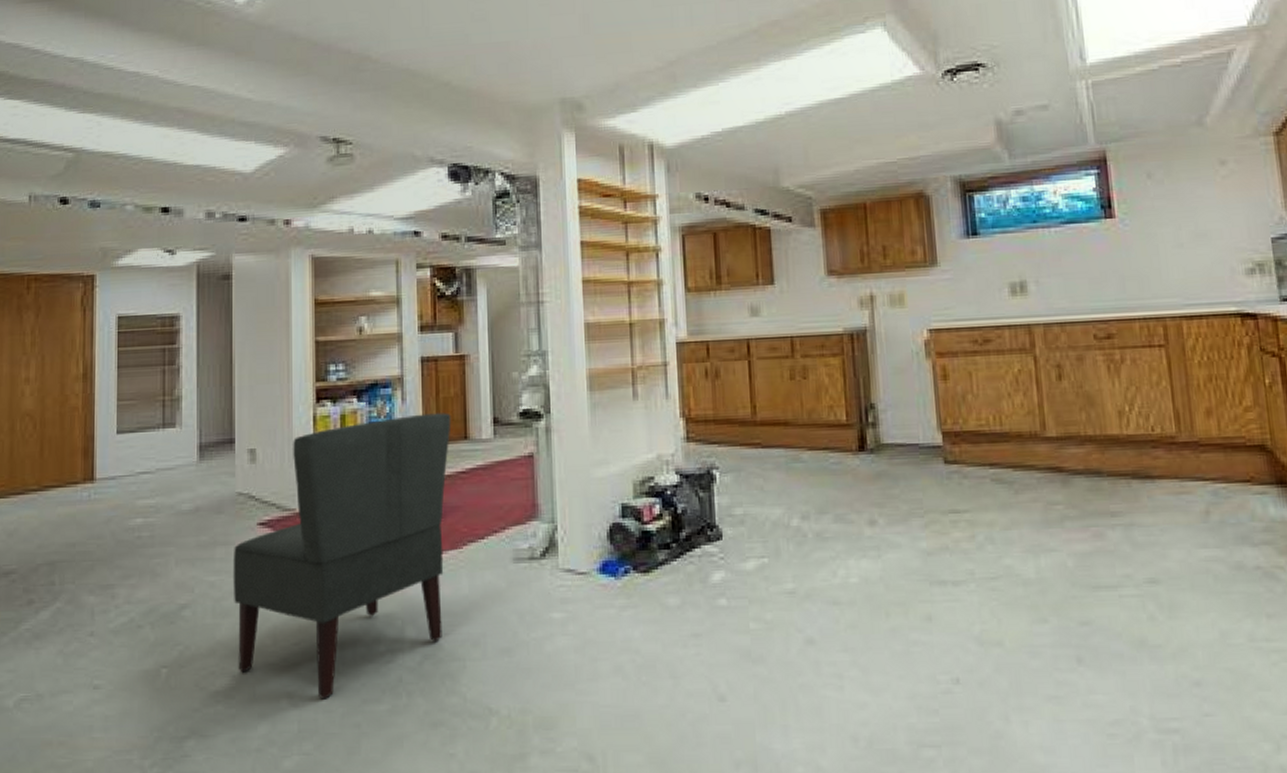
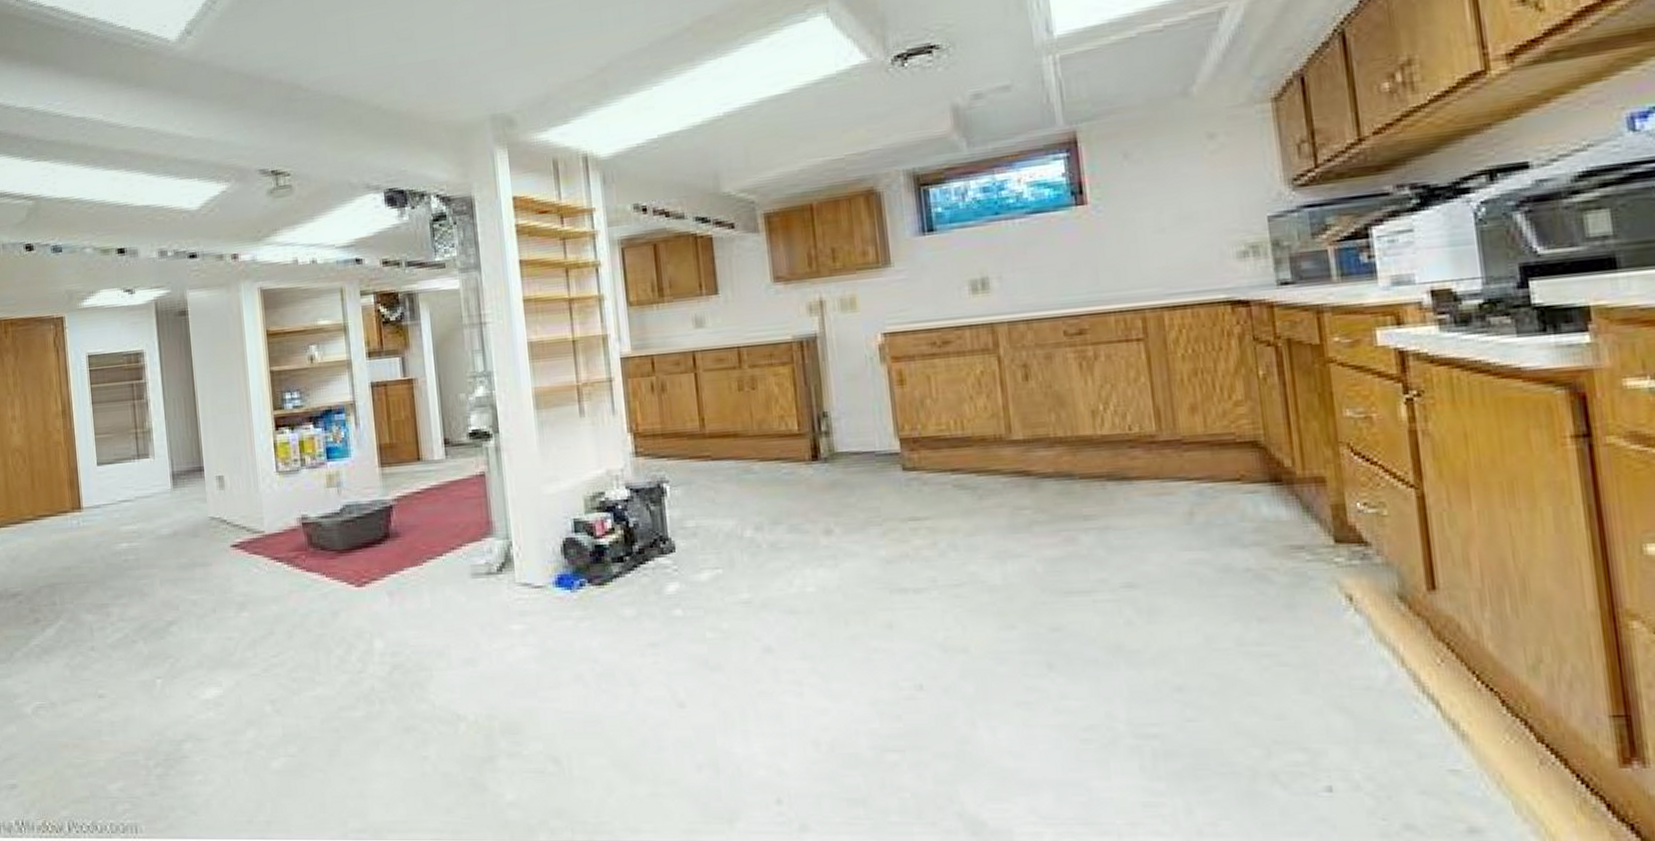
chair: present [233,413,451,699] -> none [211,436,409,707]

